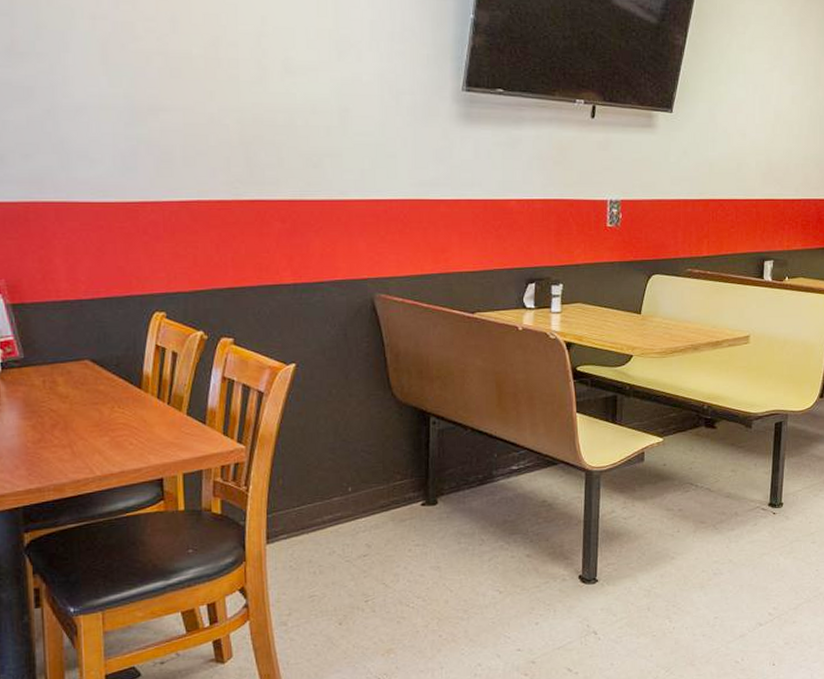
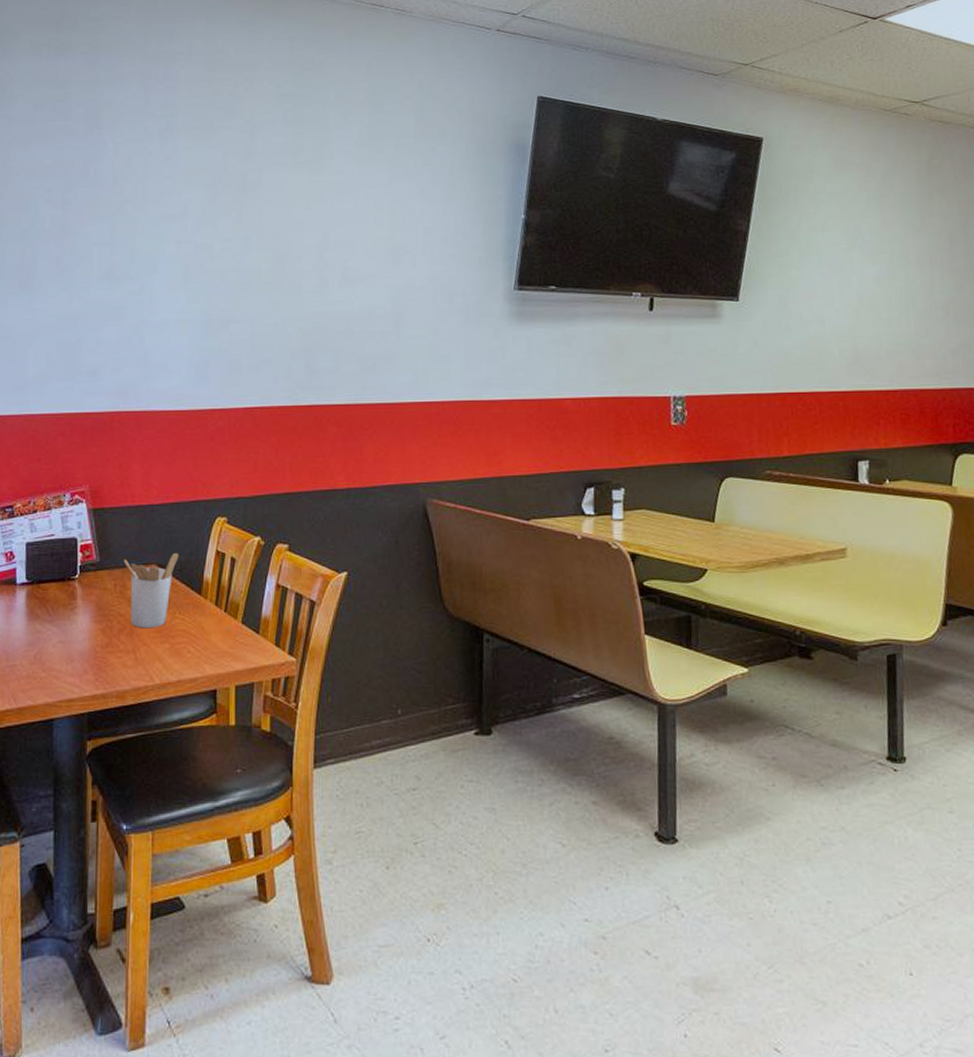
utensil holder: none [51,348,114,423] -> present [123,553,179,629]

